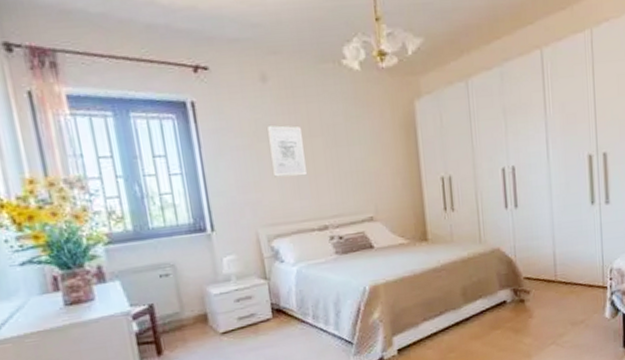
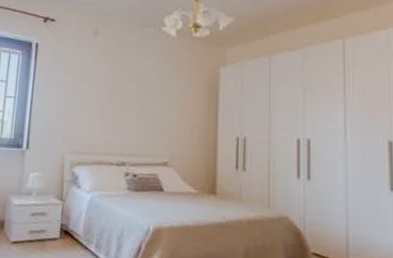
wall art: present [268,125,308,177] -> none [88,70,119,115]

